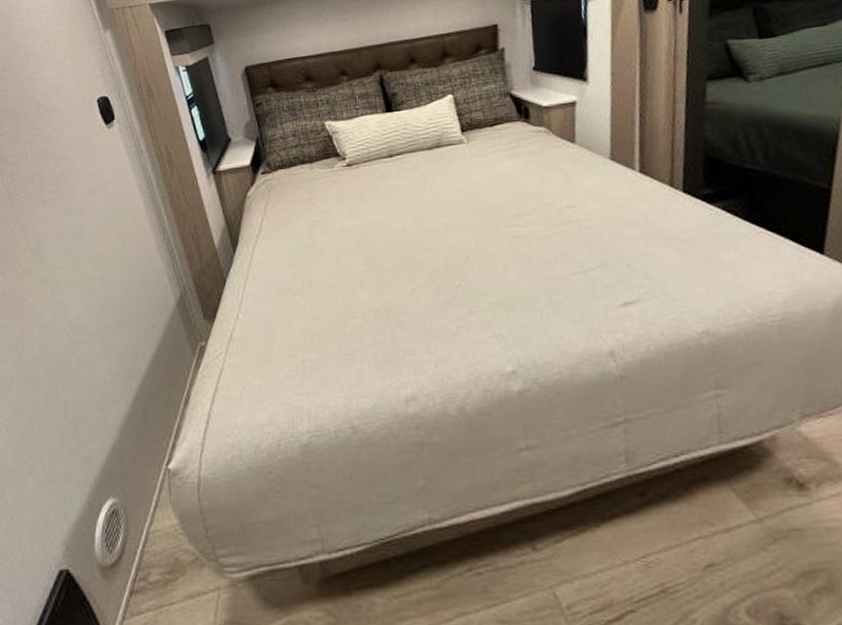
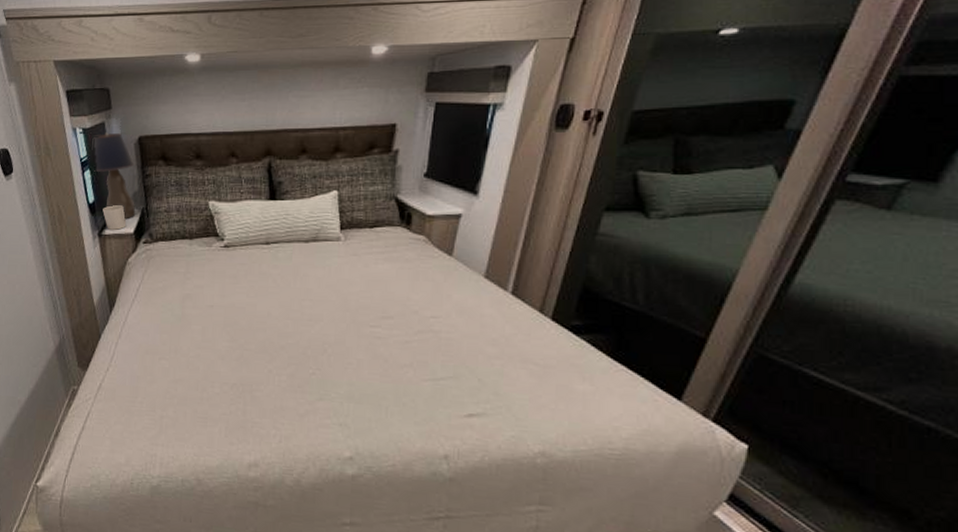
table lamp: none [197,66,250,152] -> present [92,132,136,220]
mug: none [215,138,242,165] -> present [103,205,127,230]

